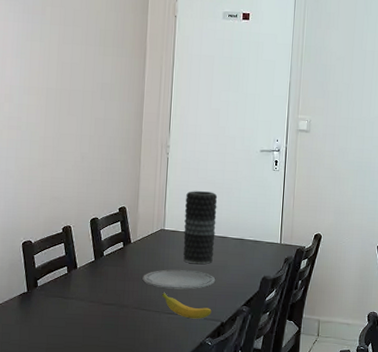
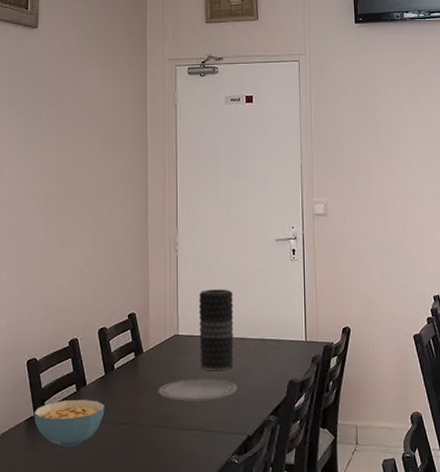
cereal bowl: none [26,280,93,322] -> present [33,399,105,448]
banana: present [161,293,212,319] -> none [179,406,236,434]

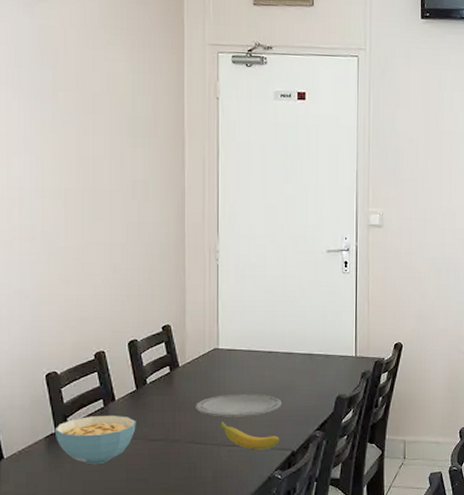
banana: none [179,406,236,434] -> present [219,422,280,450]
vase: present [199,289,234,371] -> none [242,301,280,387]

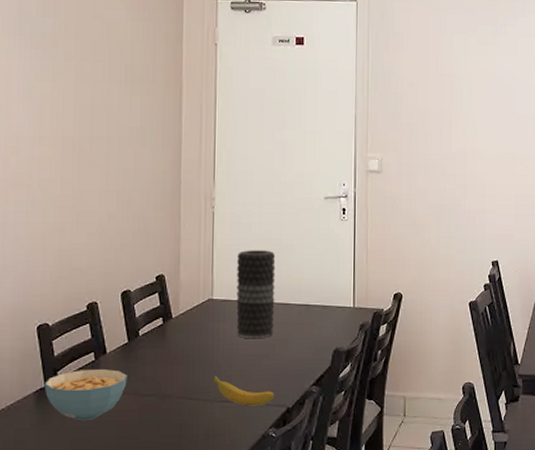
plate: present [195,393,283,417] -> none [188,346,278,371]
vase: none [242,301,280,387] -> present [236,250,276,339]

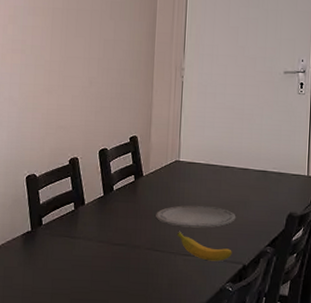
cereal bowl: present [44,368,127,421] -> none [30,217,102,264]
plate: none [188,346,278,371] -> present [156,205,236,228]
vase: present [236,250,276,339] -> none [200,117,238,200]

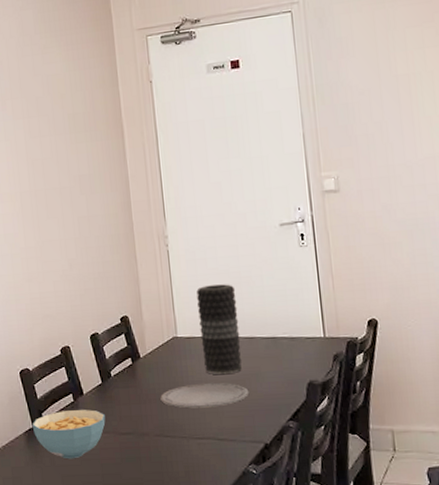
cereal bowl: none [30,217,102,264] -> present [32,409,105,459]
banana: present [176,232,232,262] -> none [186,414,251,443]
vase: none [200,117,238,200] -> present [196,284,242,375]

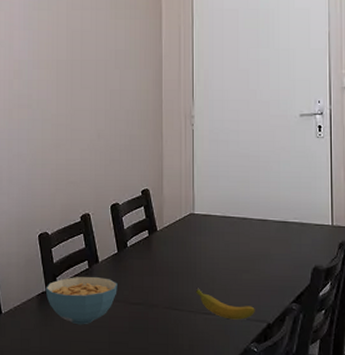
plate: present [160,382,250,409] -> none [172,260,258,284]
banana: none [186,414,251,443] -> present [195,289,255,320]
vase: present [196,284,242,375] -> none [216,167,254,254]

